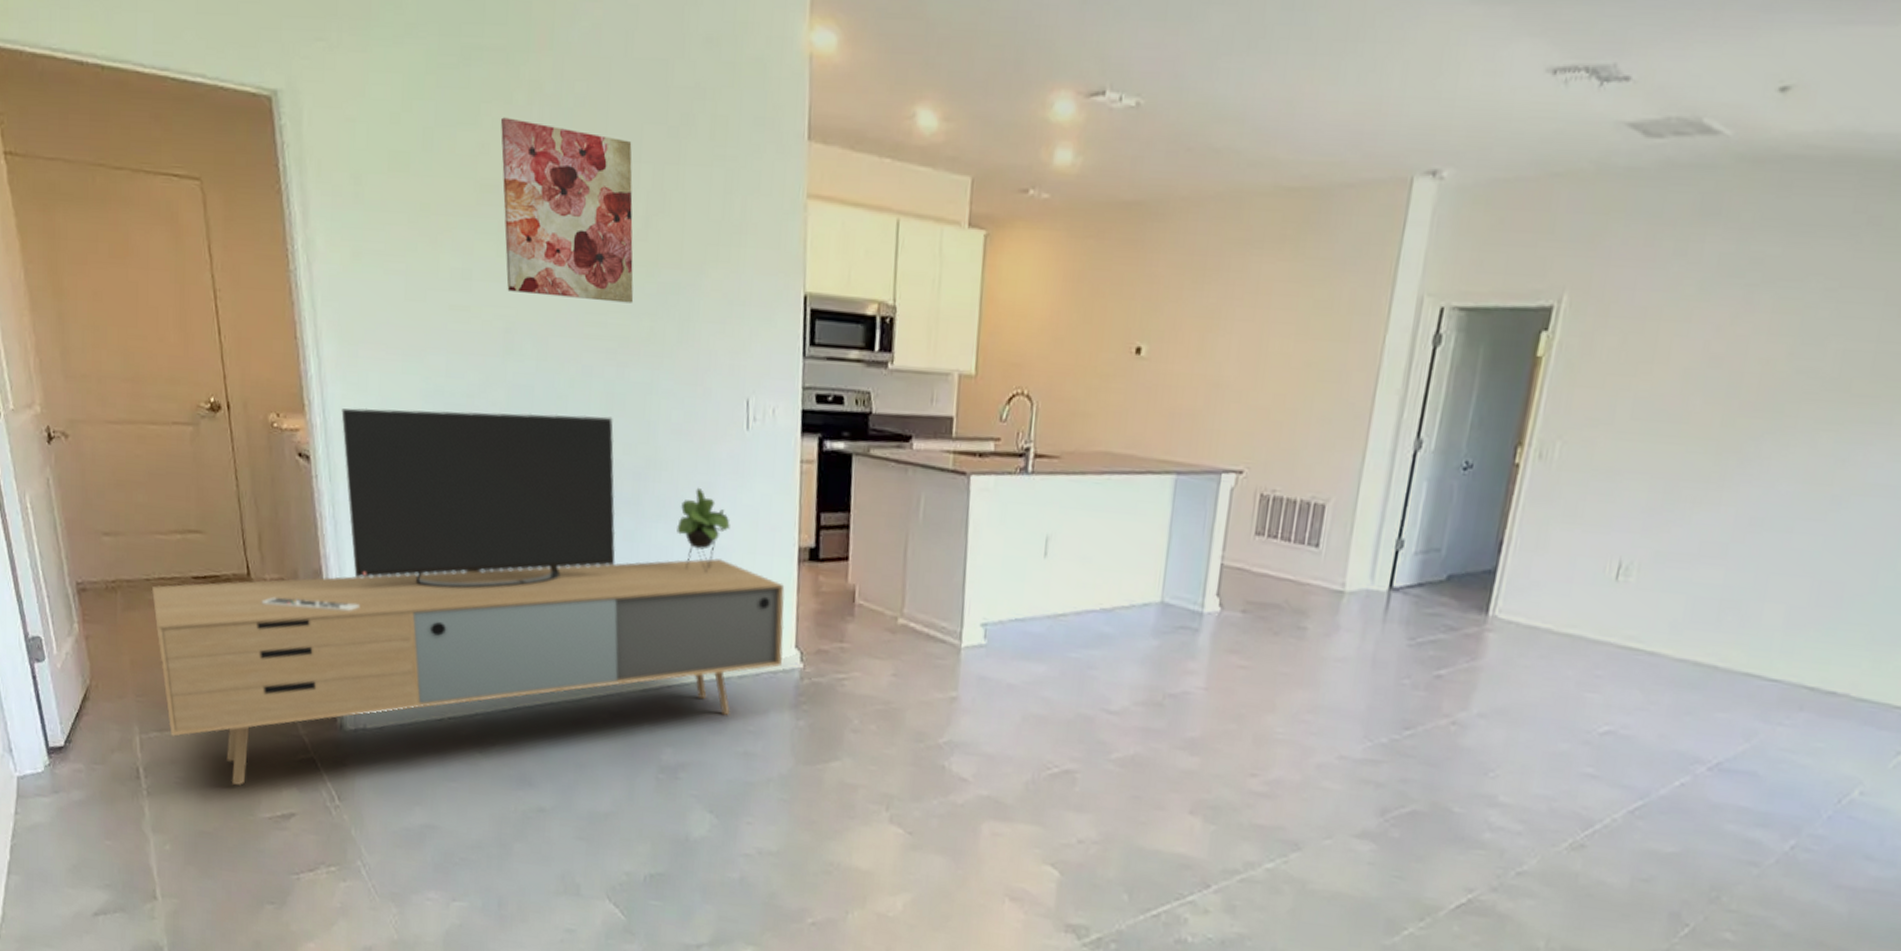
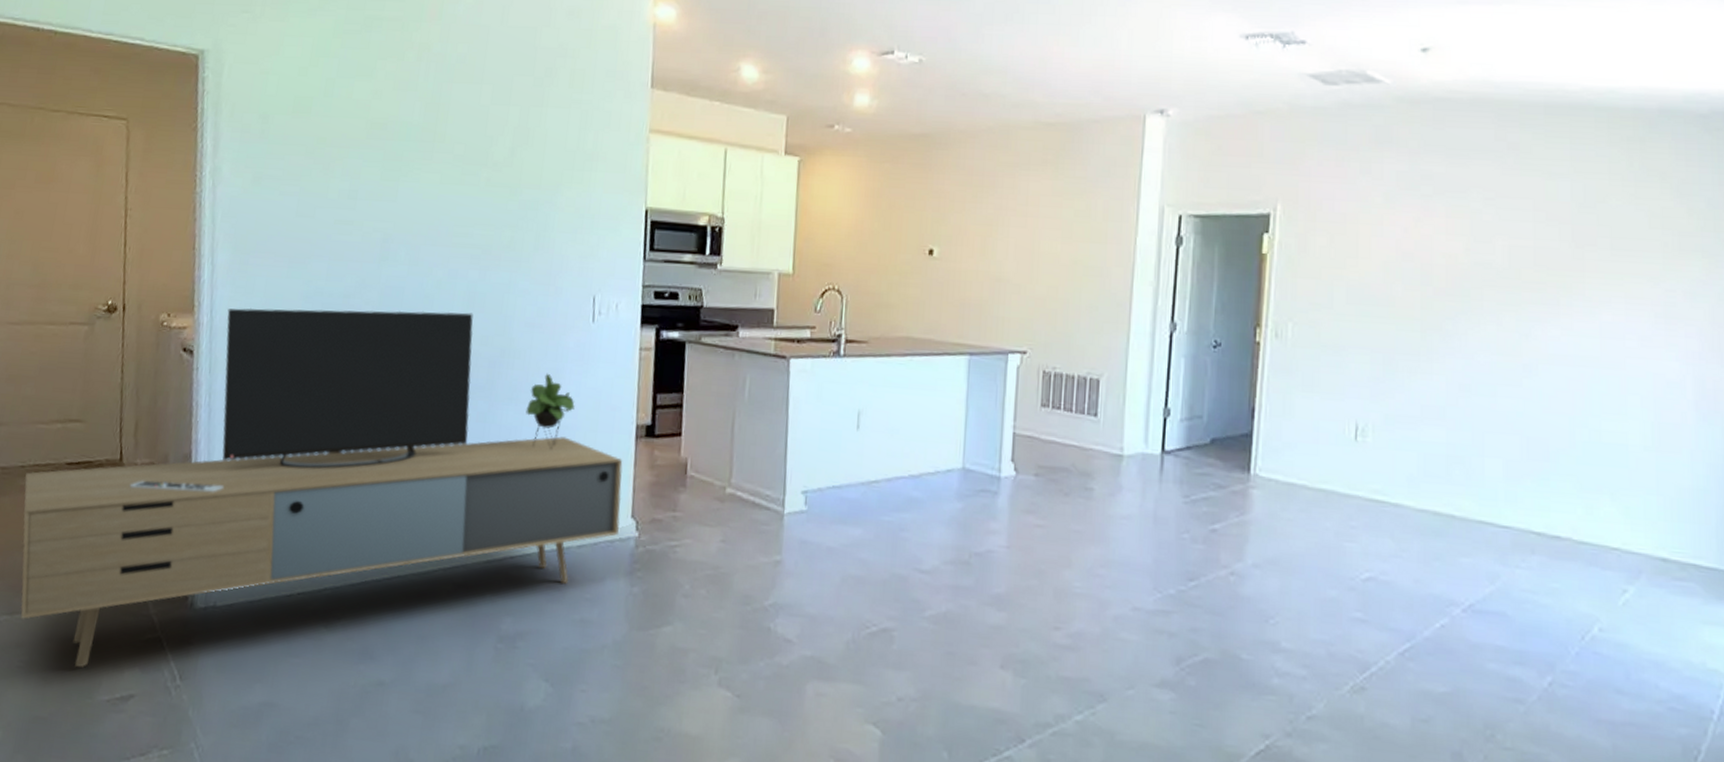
wall art: present [501,117,634,303] -> none [387,71,503,217]

